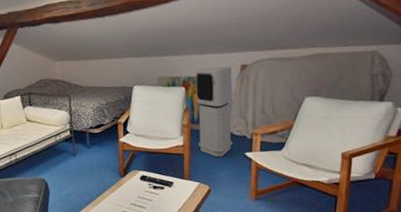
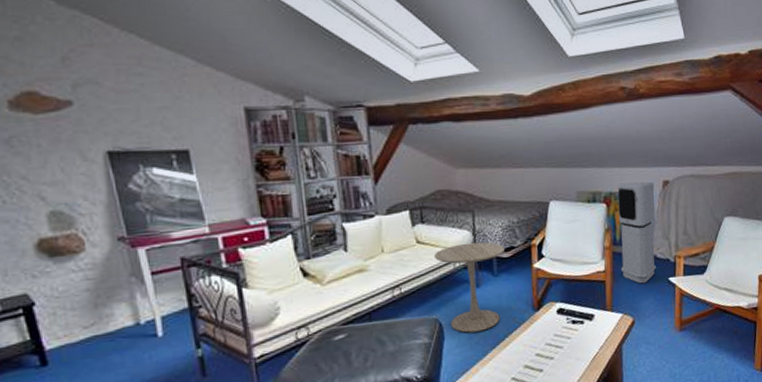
side table: none [39,120,96,192] -> present [433,242,505,333]

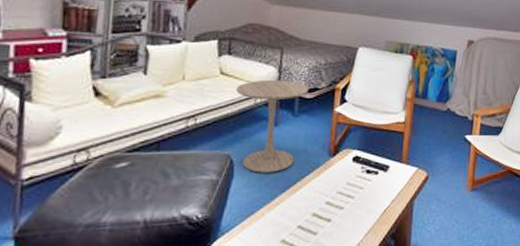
air purifier: present [617,181,657,284] -> none [421,38,460,139]

